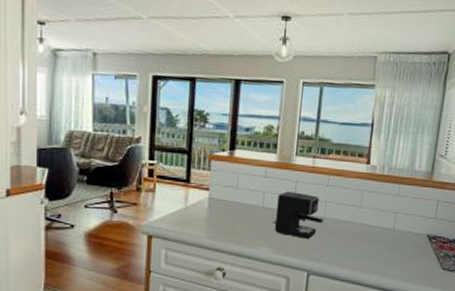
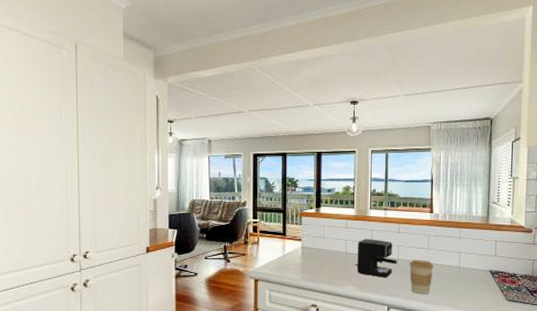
coffee cup: none [336,219,365,259] -> present [409,260,434,294]

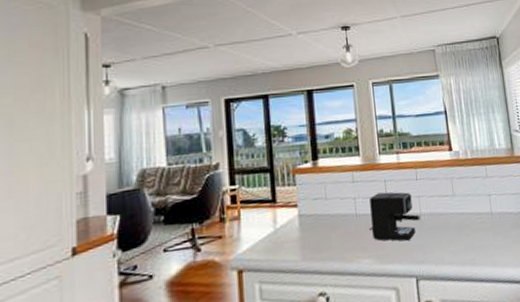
coffee cup: present [409,260,434,294] -> none [433,210,464,255]

